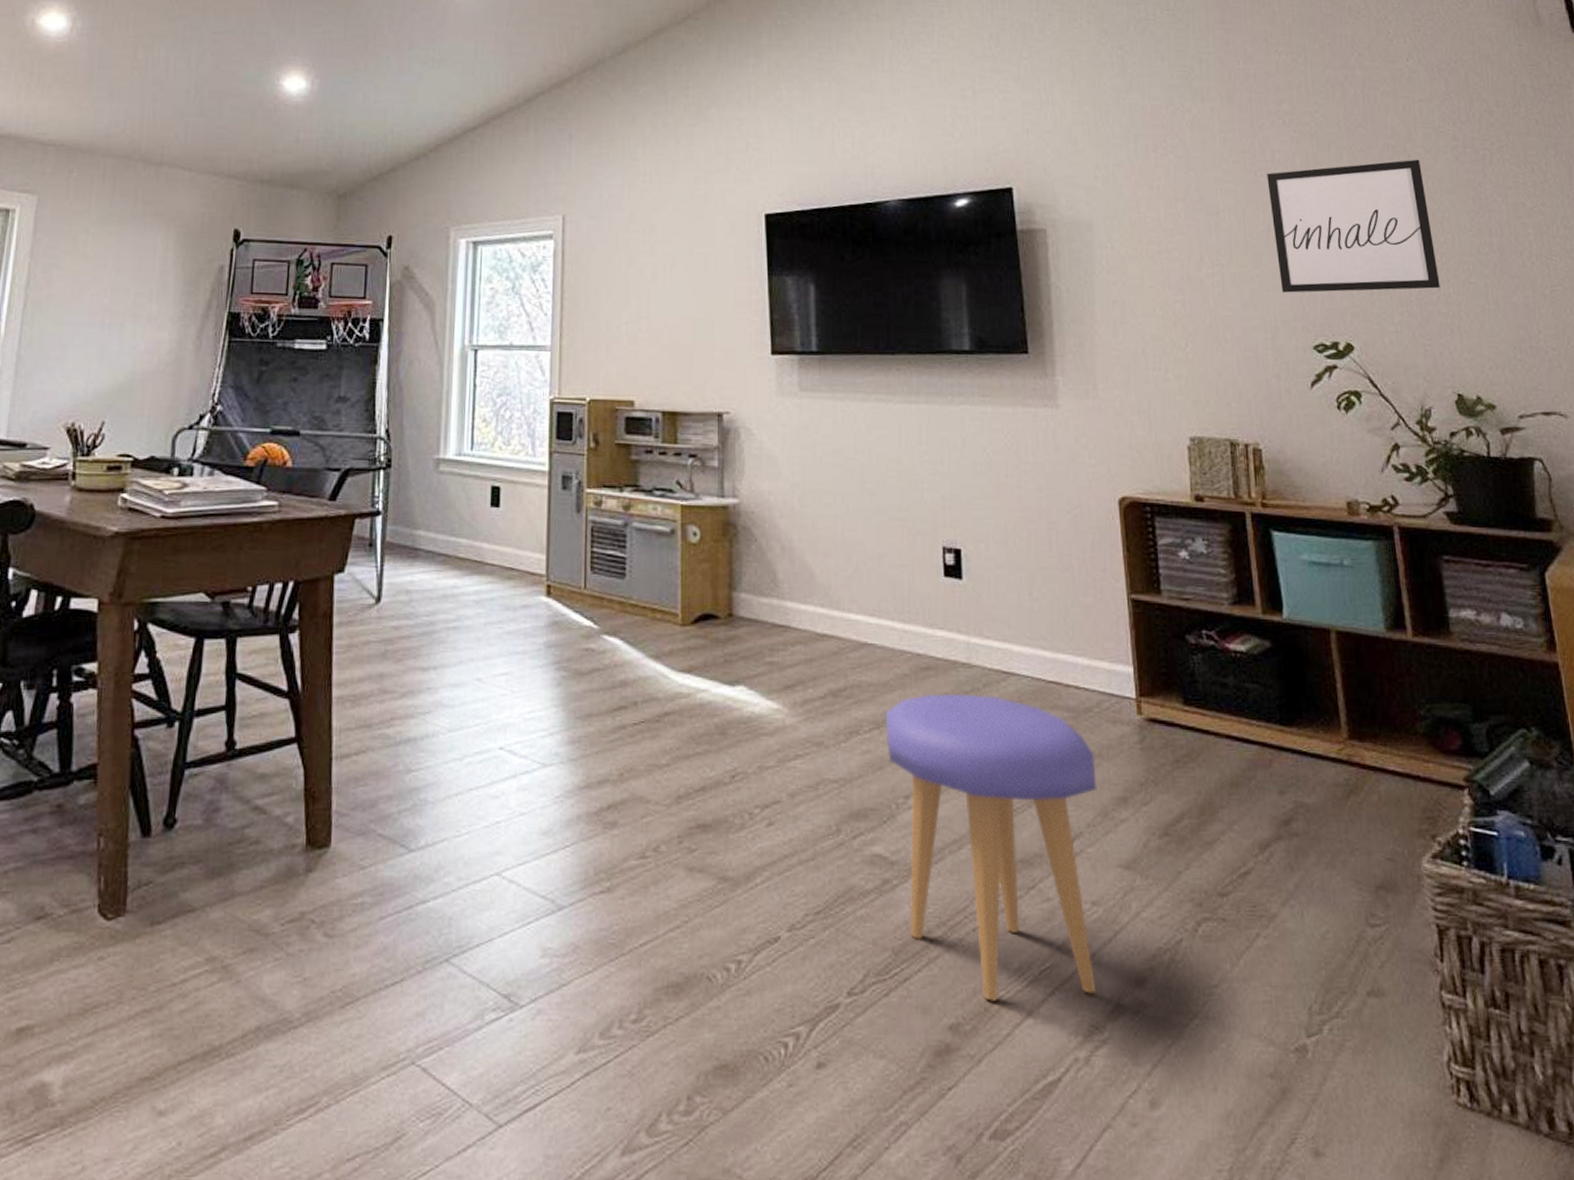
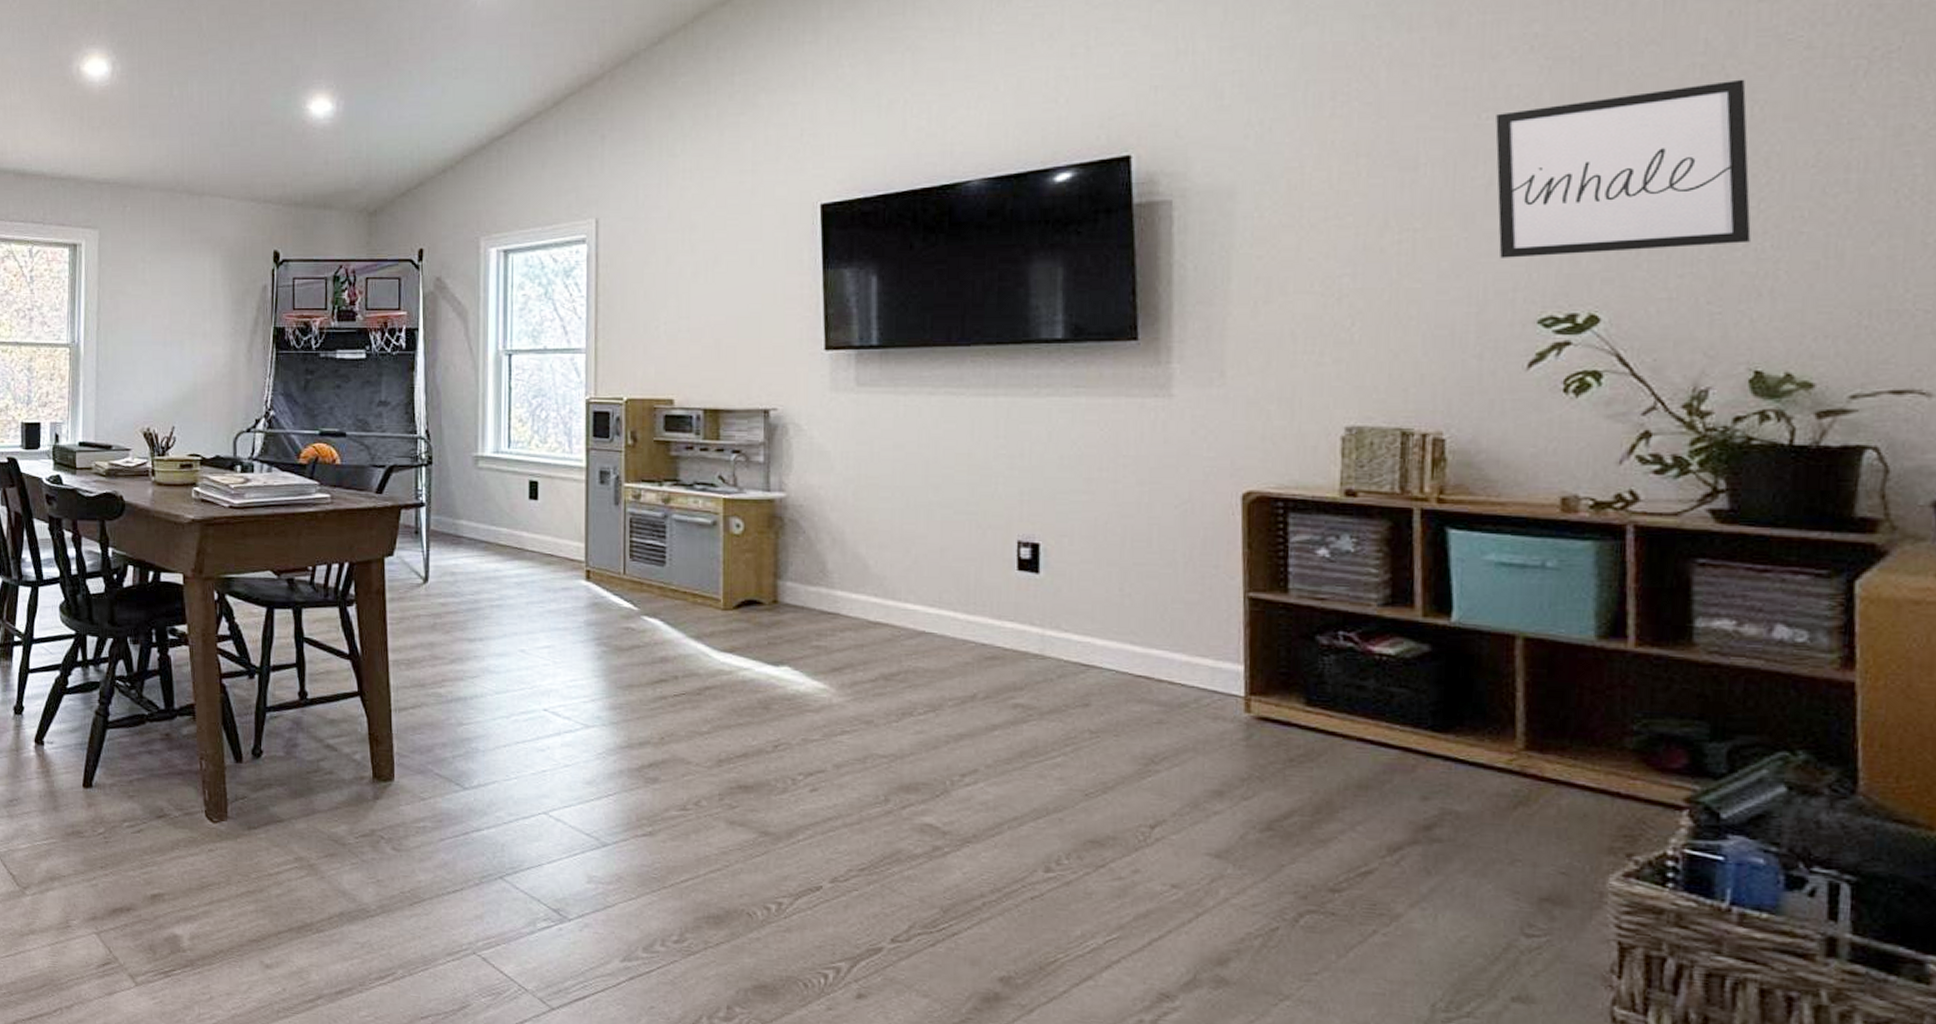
stool: present [885,693,1097,1001] -> none [942,681,1188,966]

